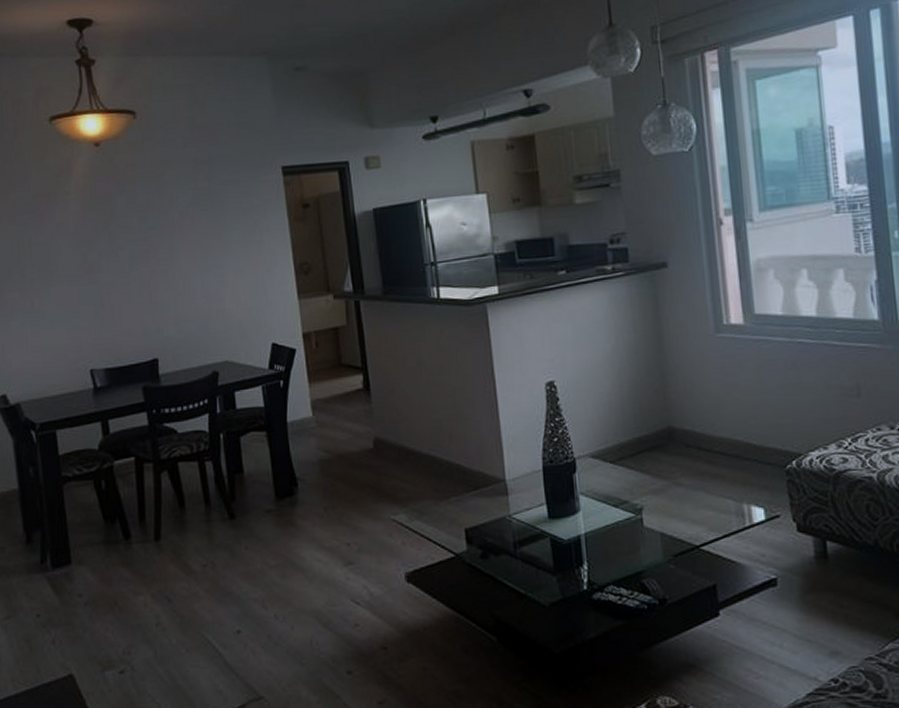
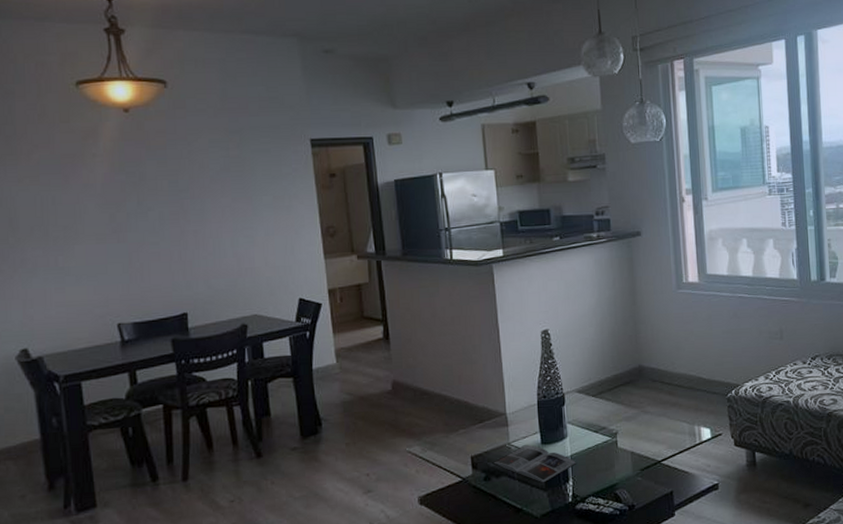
magazine: none [490,518,591,565] -> present [492,445,576,483]

